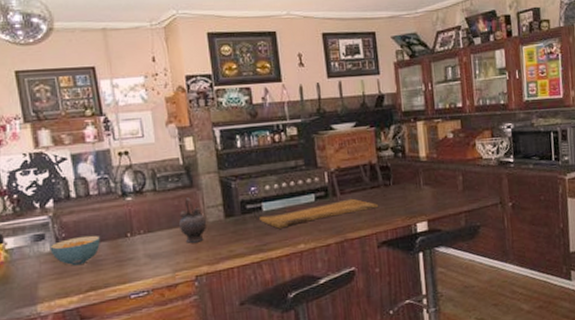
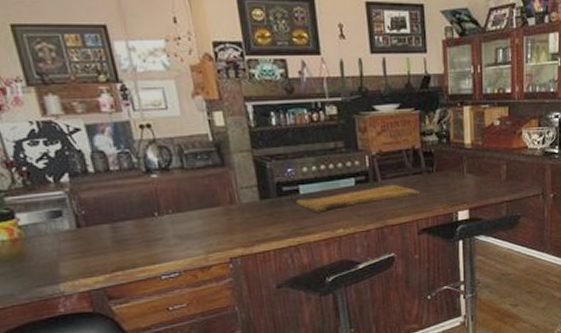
cereal bowl: present [49,235,100,266] -> none [68,213,125,245]
teapot: present [179,197,207,243] -> none [210,177,241,225]

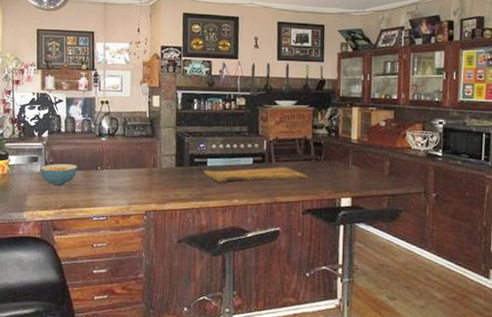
cereal bowl: none [68,213,125,245] -> present [40,163,77,186]

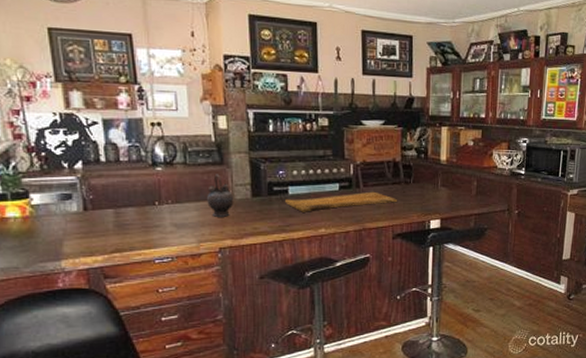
cereal bowl: present [40,163,77,186] -> none [76,200,128,227]
teapot: none [139,145,161,183] -> present [207,174,234,217]

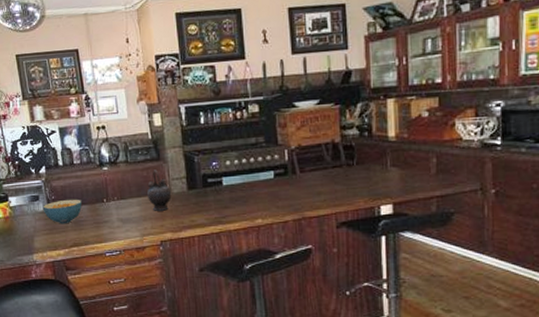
cereal bowl: none [76,200,128,227] -> present [43,199,82,224]
cutting board: present [285,191,397,212] -> none [220,177,339,203]

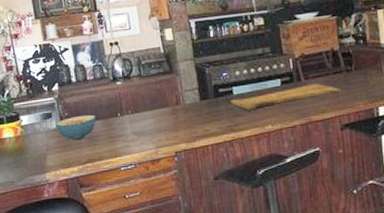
teapot: present [147,169,172,211] -> none [161,82,185,123]
cutting board: none [220,177,339,203] -> present [231,83,341,111]

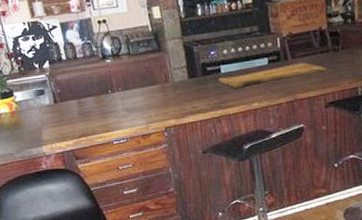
cereal bowl: present [55,114,96,141] -> none [48,91,87,116]

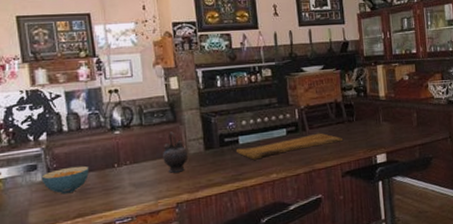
cereal bowl: none [48,91,87,116] -> present [41,165,89,195]
teapot: none [150,60,174,100] -> present [163,131,188,173]

